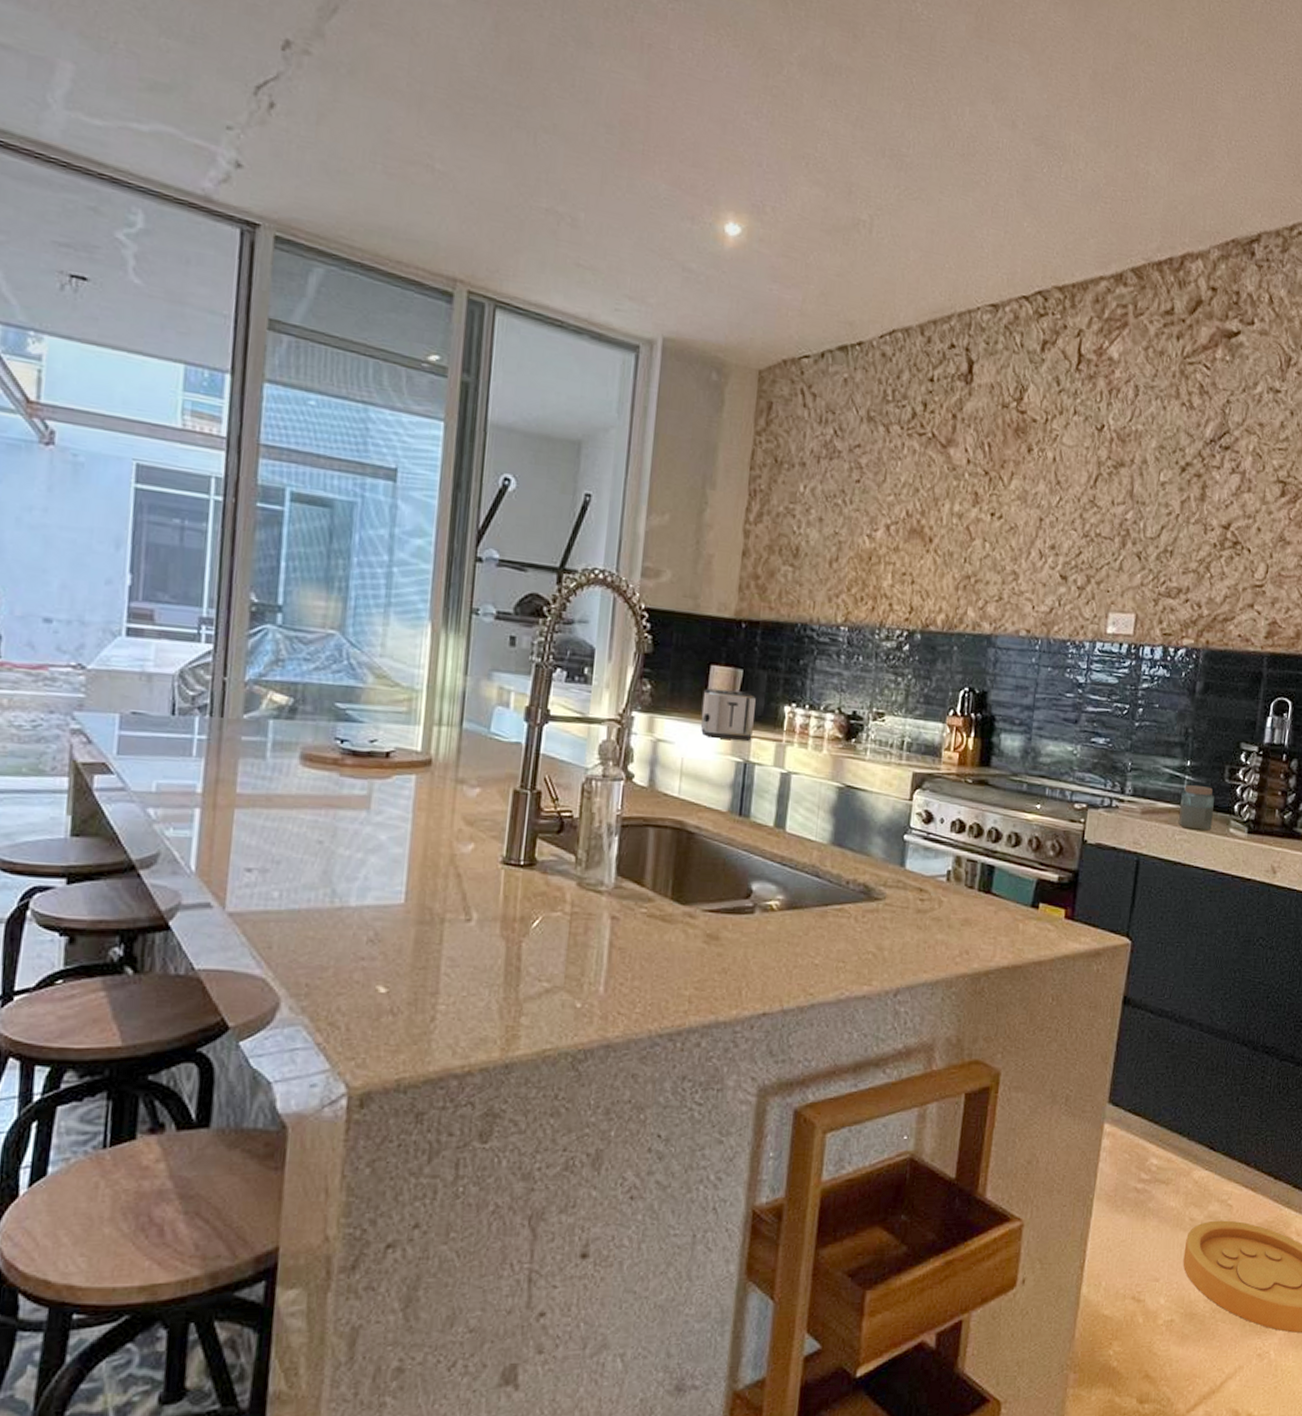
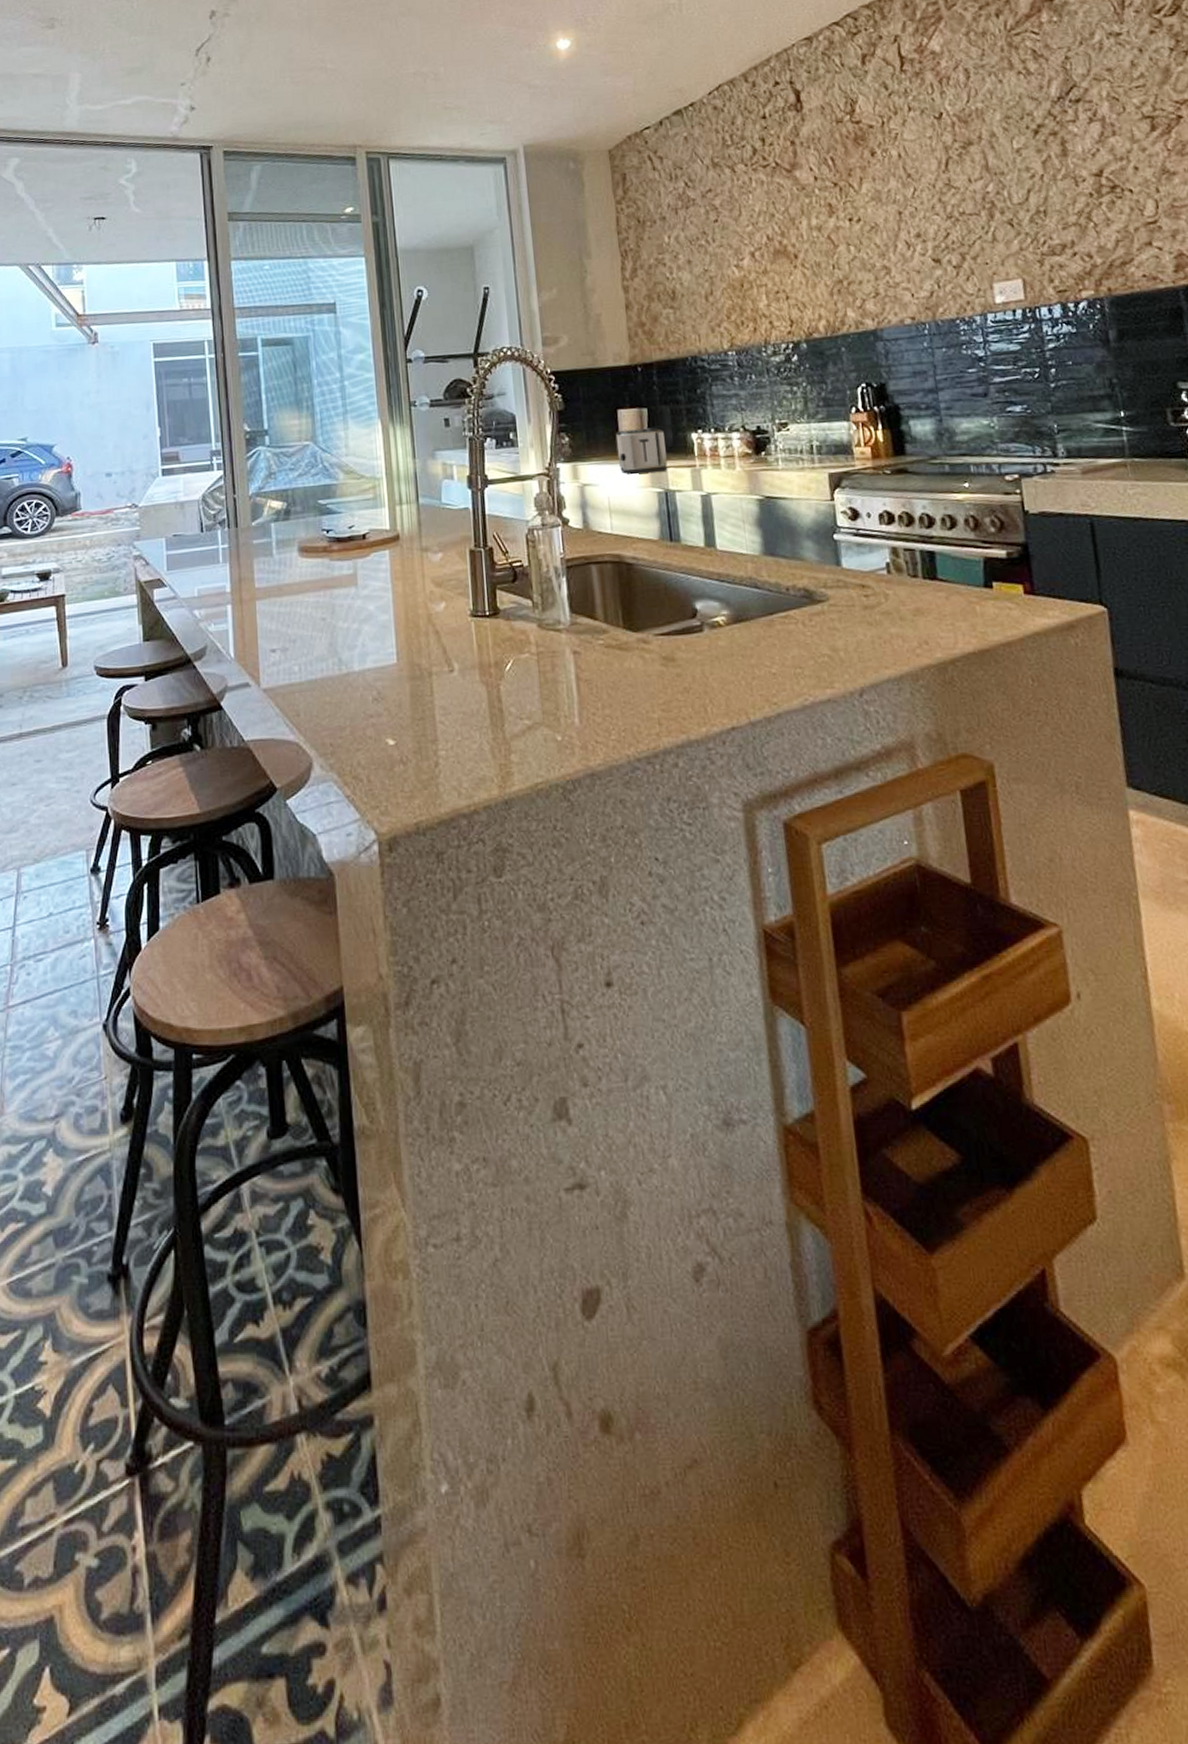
peanut butter: present [1178,785,1214,832] -> none [1123,434,1168,483]

